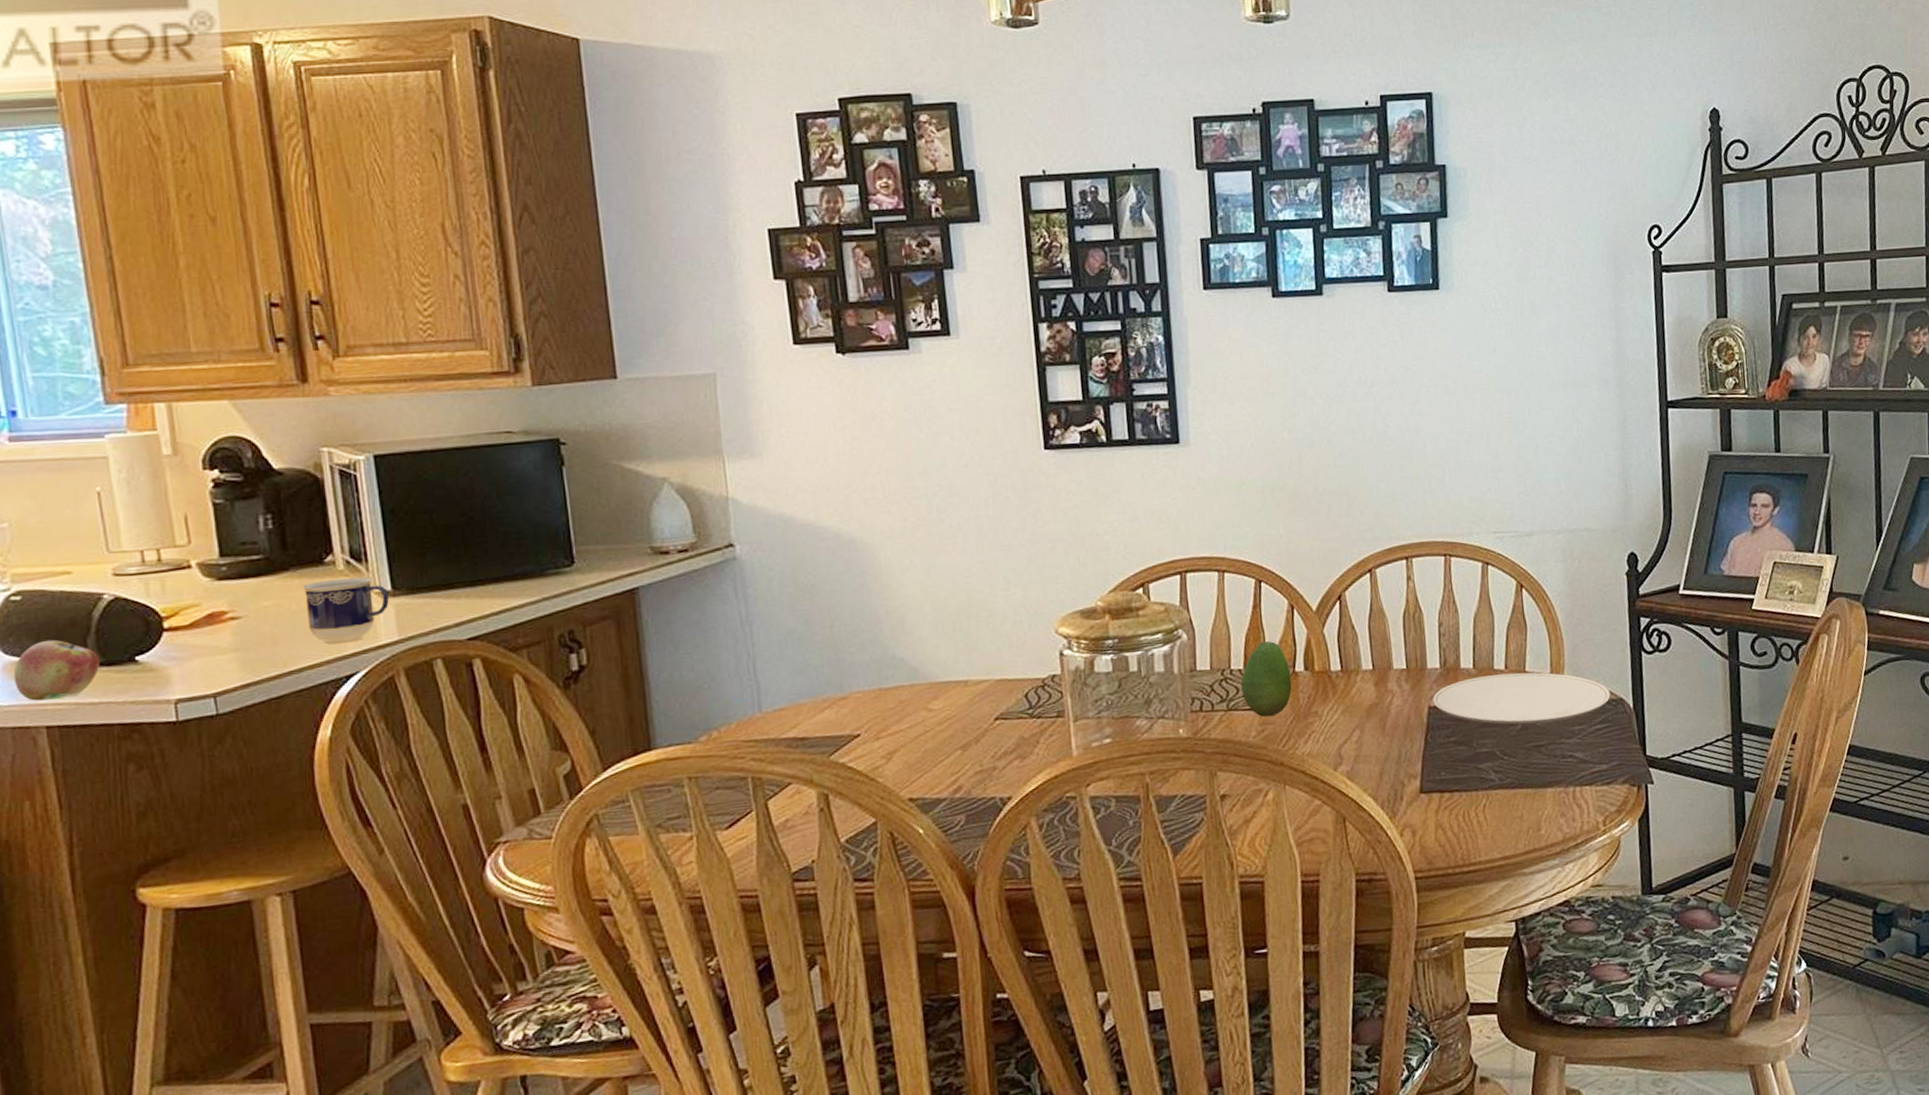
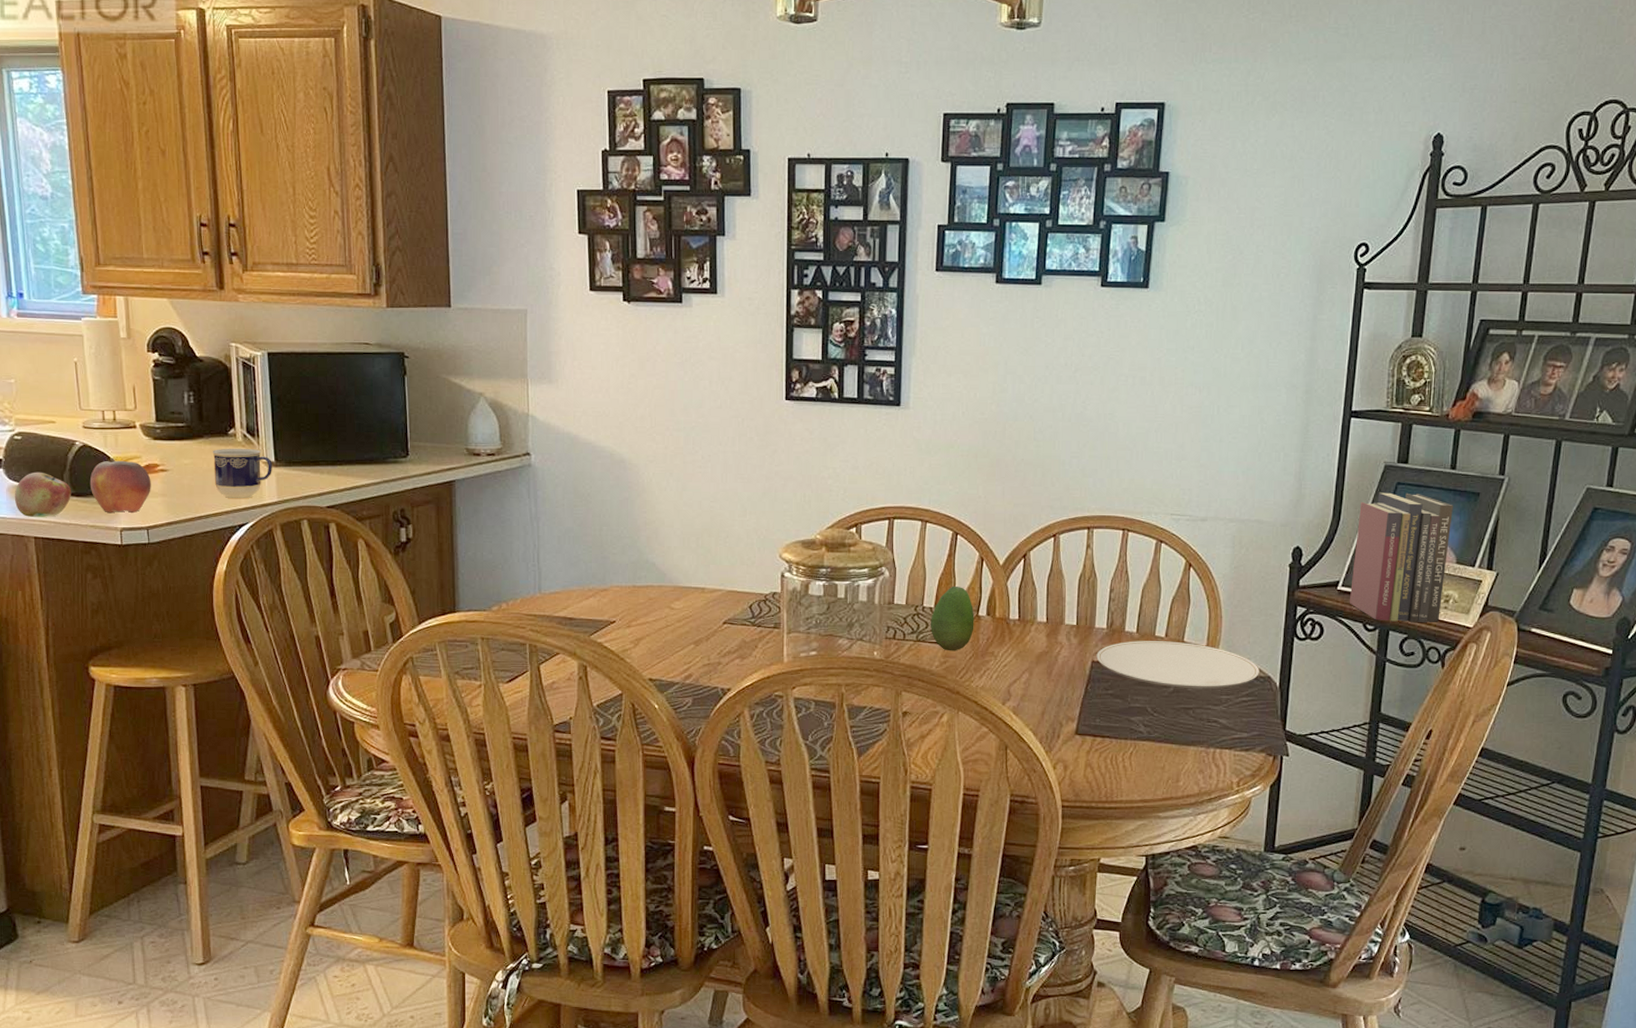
fruit: none [126,610,218,683] -> present [89,458,151,513]
books: none [1690,482,1787,622] -> present [1349,492,1453,623]

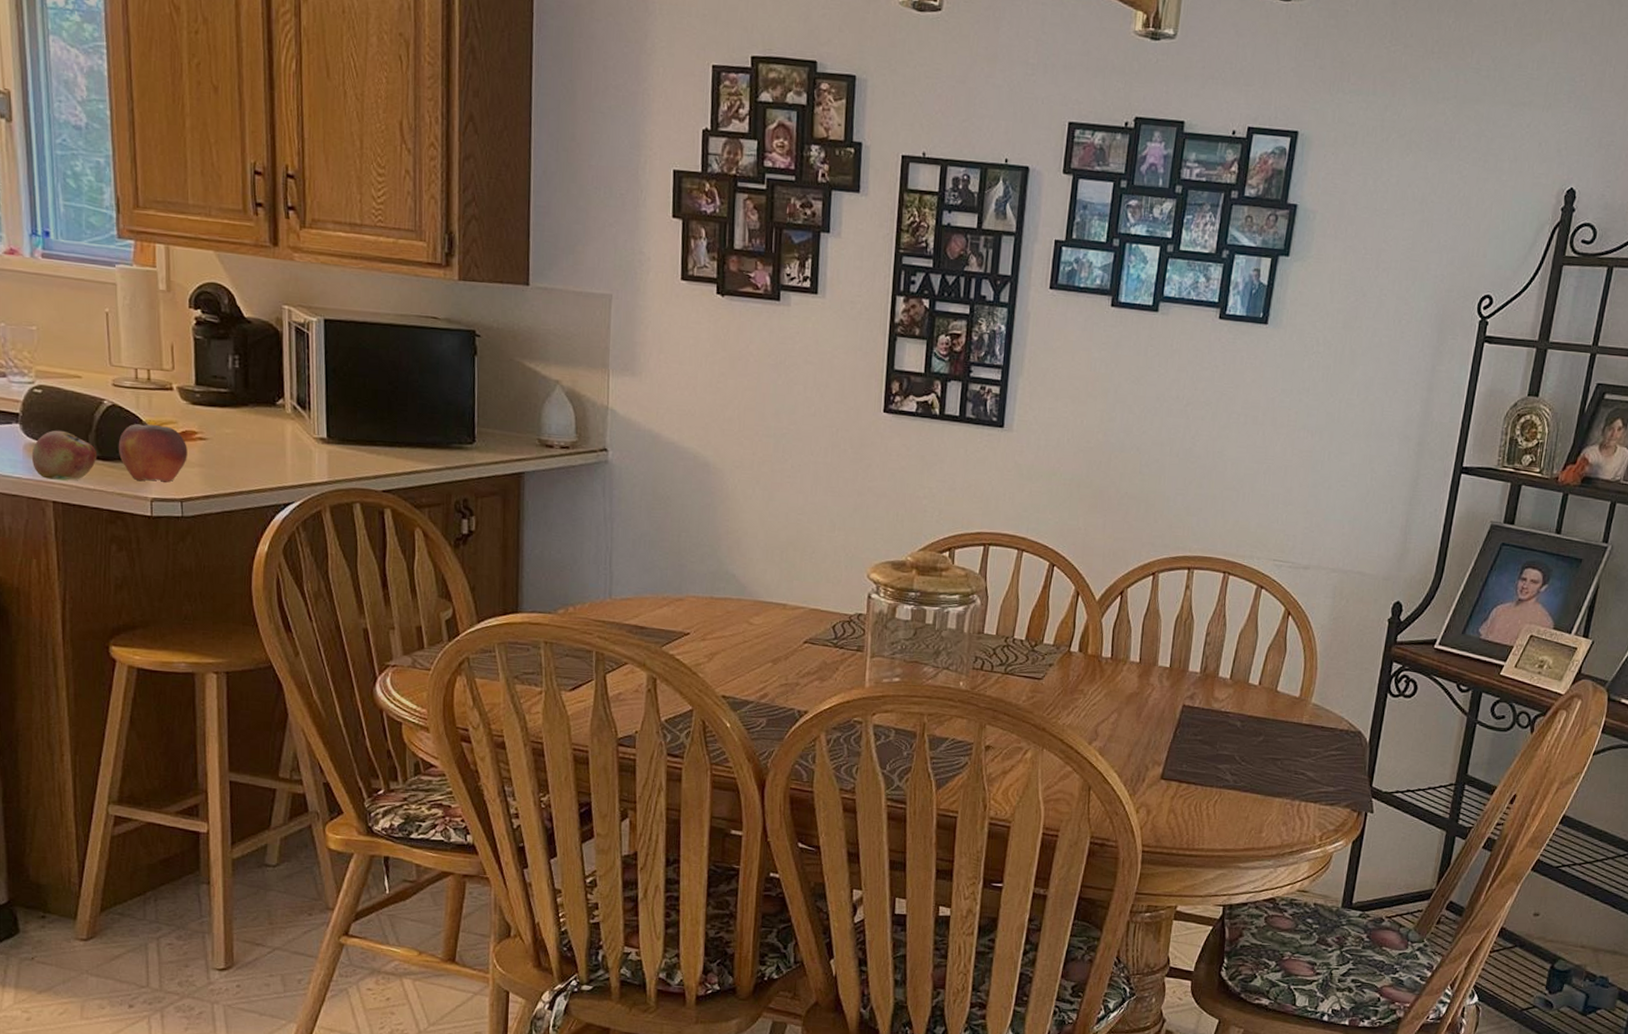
cup: present [212,448,272,499] -> none [257,419,324,476]
fruit: present [930,585,975,651] -> none [1019,619,1066,687]
plate: present [1096,641,1259,689] -> none [1187,687,1351,741]
books: present [1349,492,1453,623] -> none [1444,552,1555,687]

